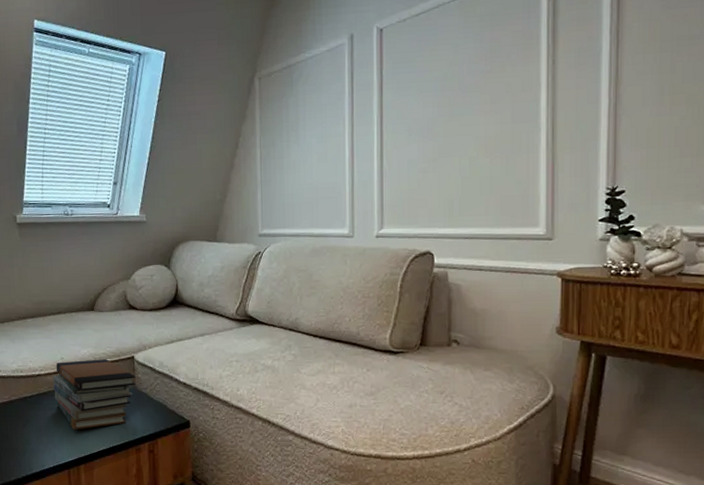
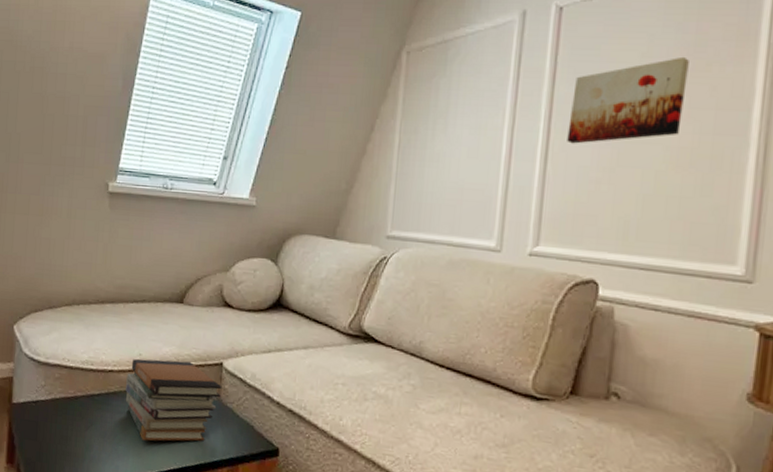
wall art: none [397,61,487,142] -> present [567,56,689,144]

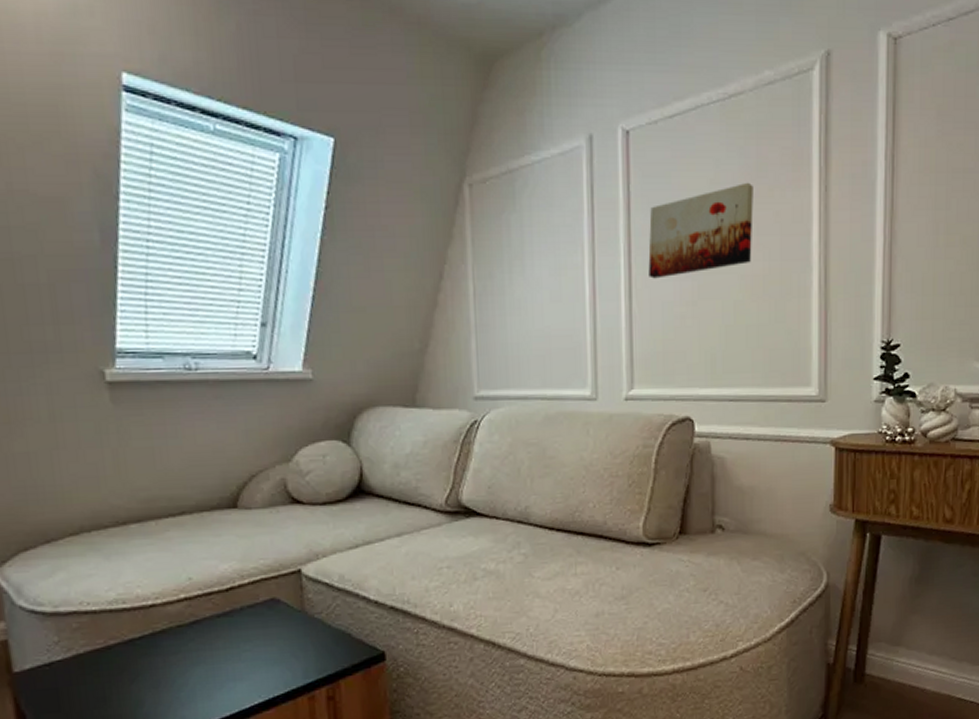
book stack: present [125,359,222,442] -> none [176,576,305,680]

